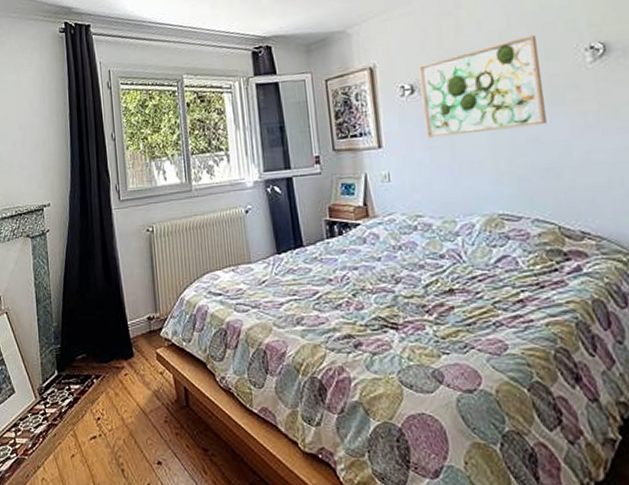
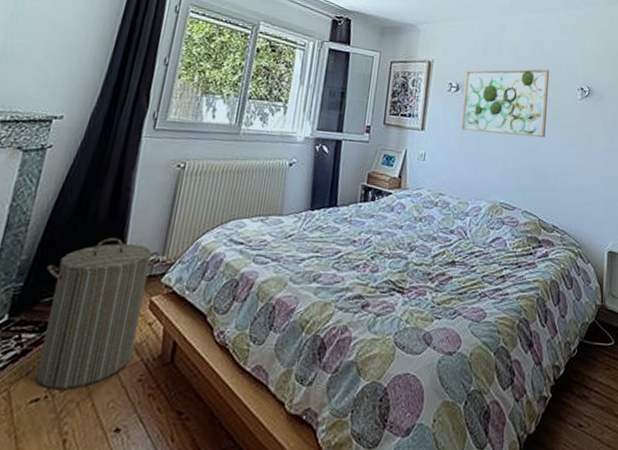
laundry hamper: none [72,300,155,429] -> present [35,237,161,390]

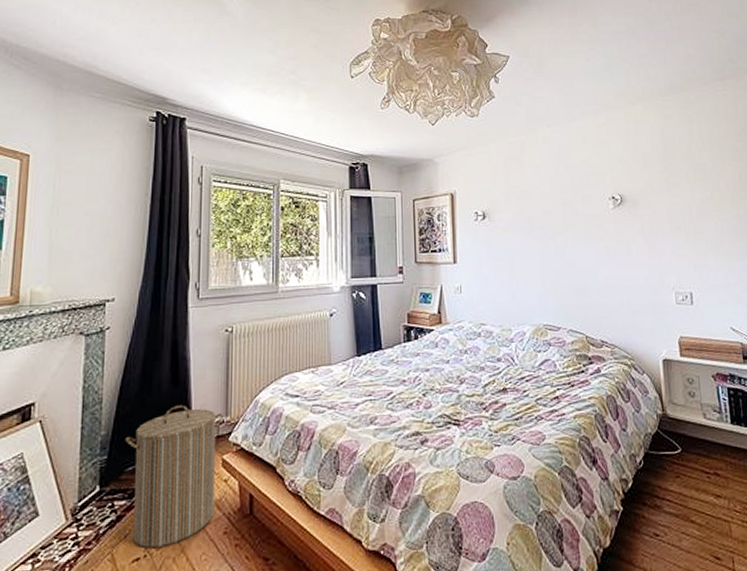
wall art: present [461,69,550,138] -> none [490,183,581,258]

